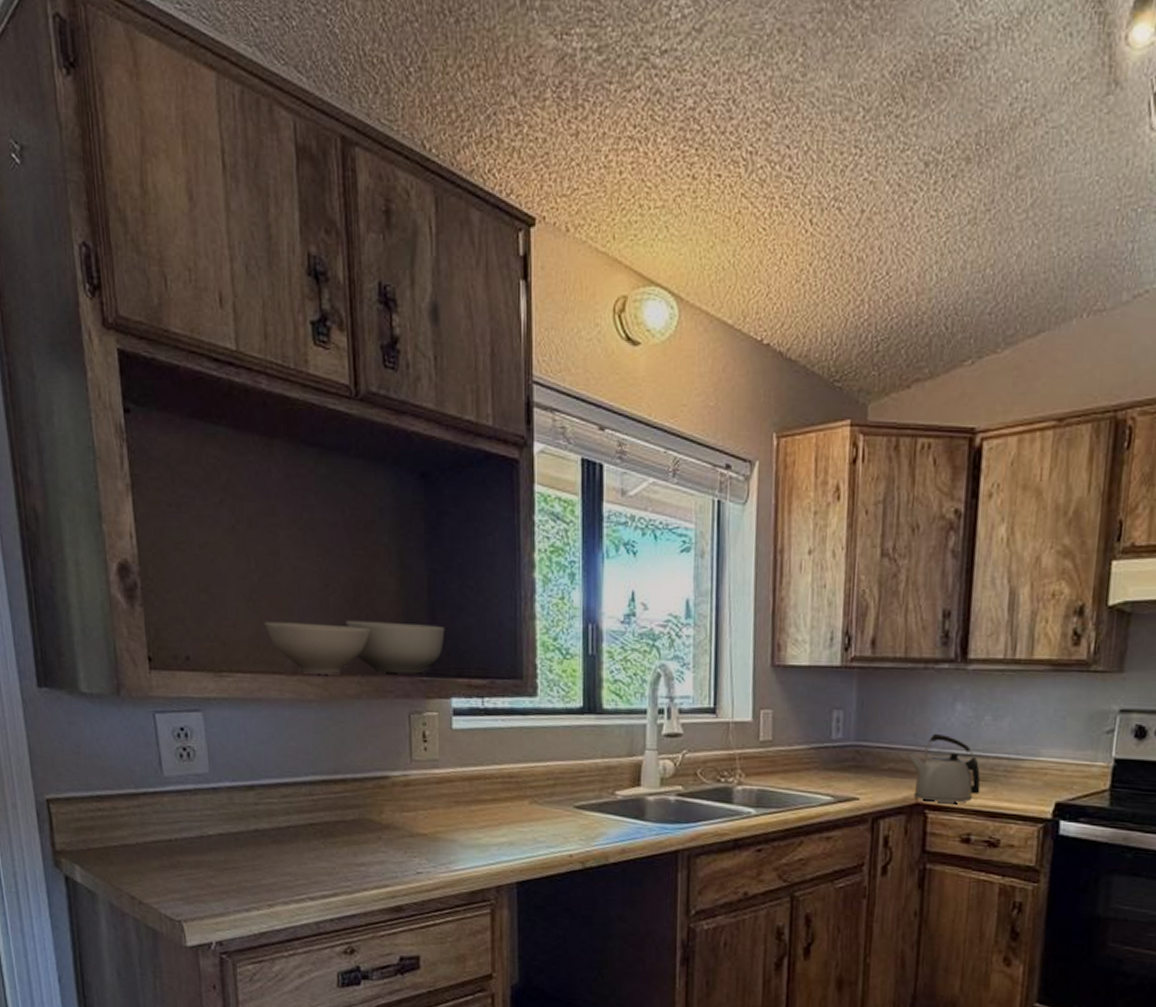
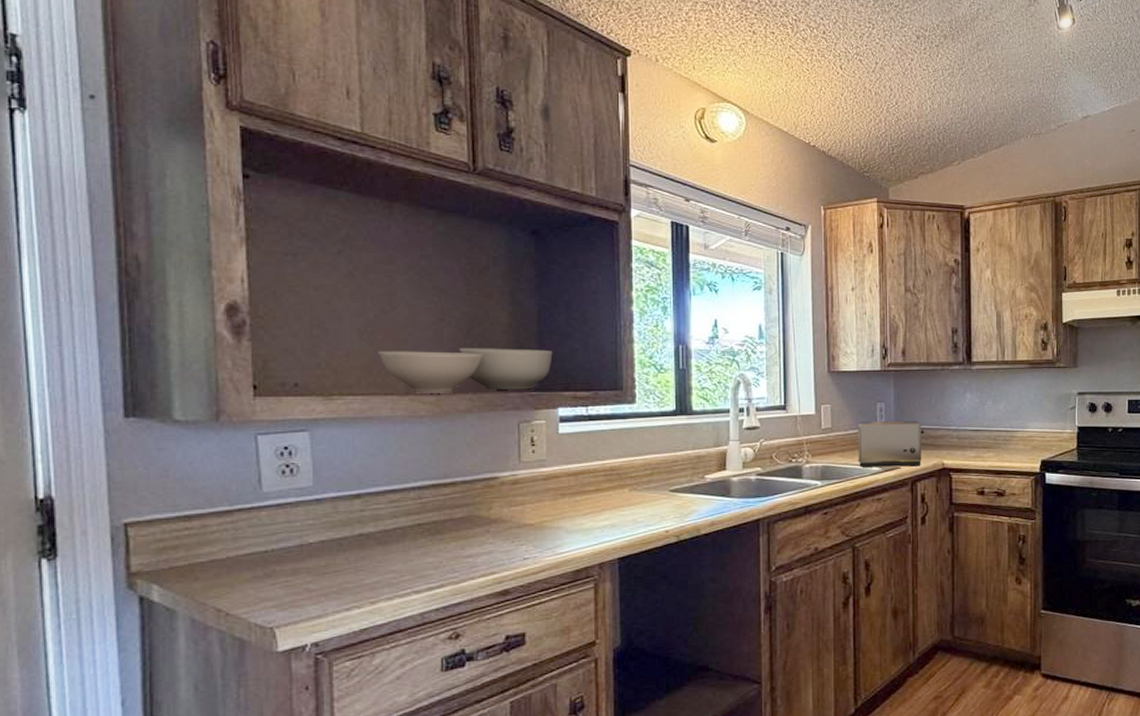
toaster: none [804,733,895,799] -> present [858,420,925,467]
kettle: present [906,733,981,804] -> none [934,415,988,467]

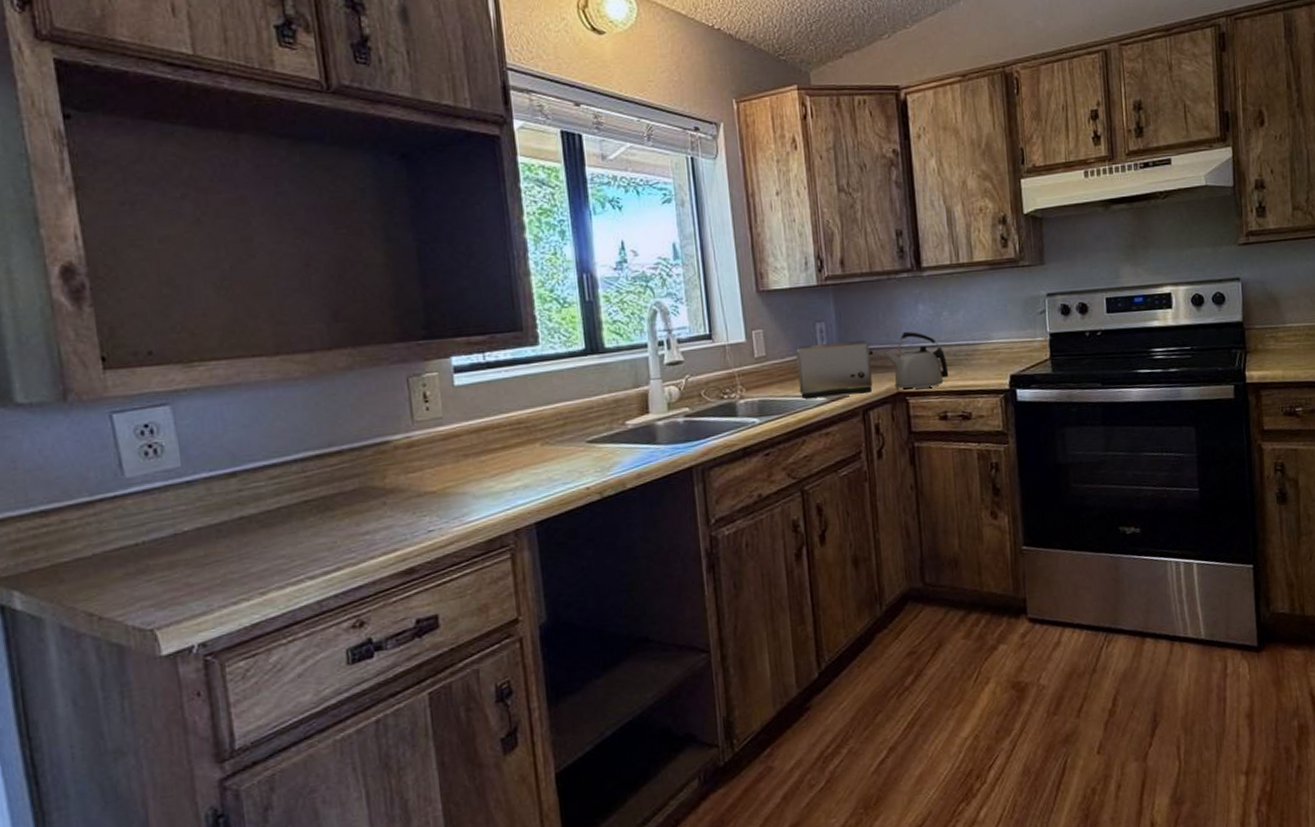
bowl: present [377,351,482,394] -> none [238,300,359,353]
bowl: present [459,347,553,390] -> none [331,291,439,342]
kettle: none [934,415,988,467] -> present [884,331,949,390]

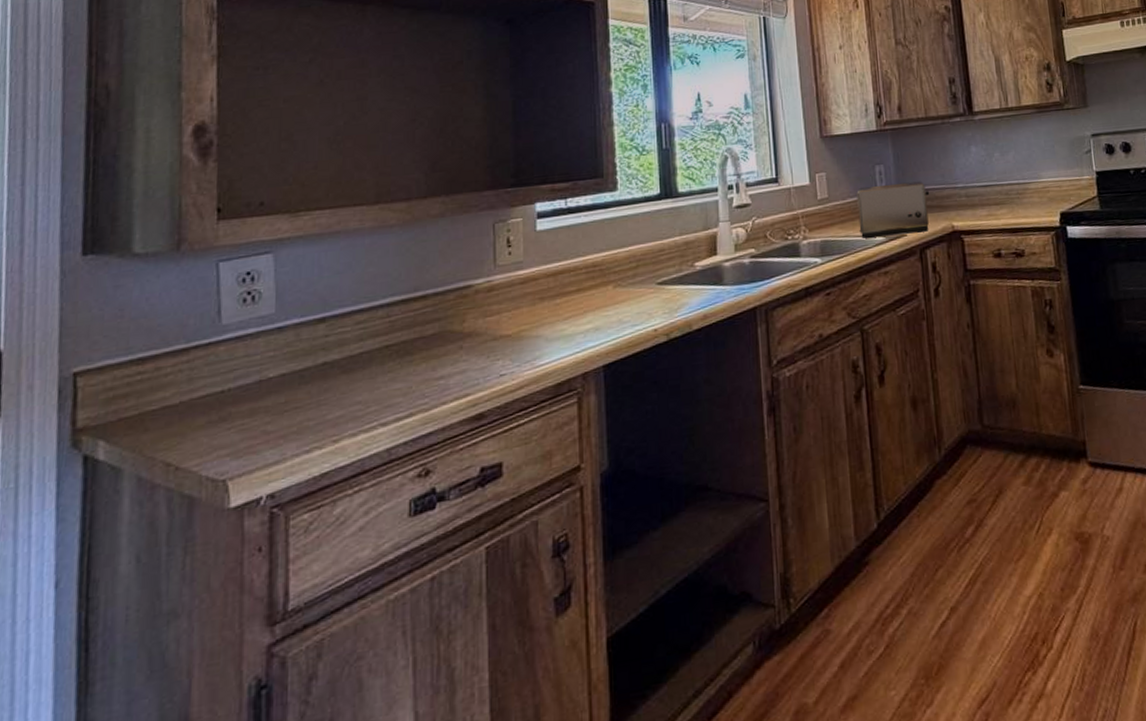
kettle: present [884,331,949,390] -> none [939,172,1002,228]

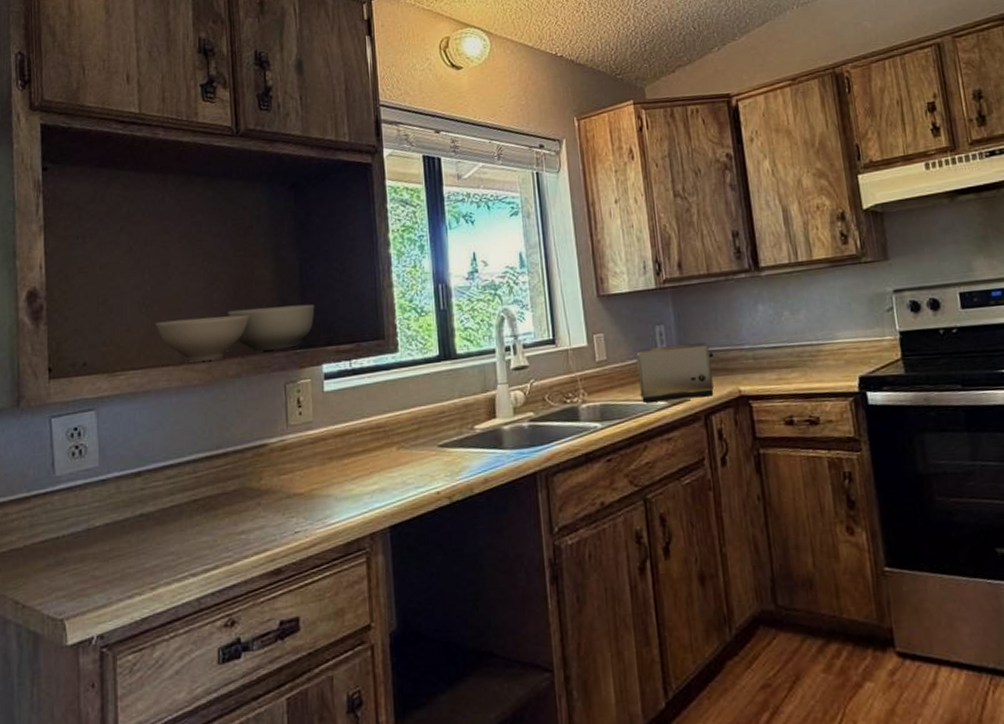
bowl: none [347,152,456,201] -> present [155,314,249,362]
bowl: none [432,142,529,190] -> present [228,304,315,352]

